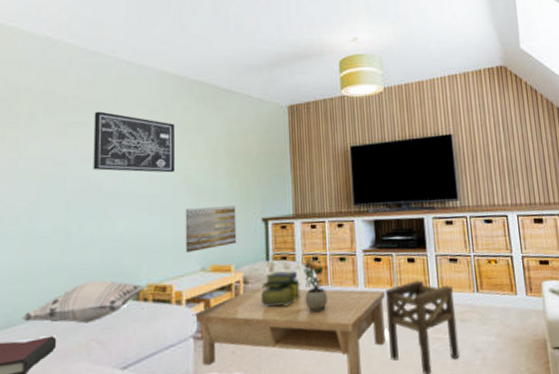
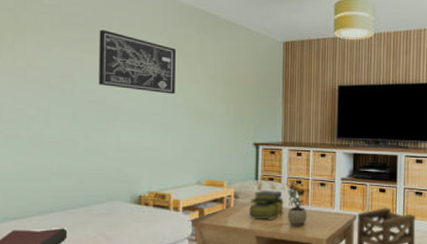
decorative pillow: present [21,280,147,324] -> none [35,184,148,220]
wall art: present [185,206,237,253] -> none [183,128,230,167]

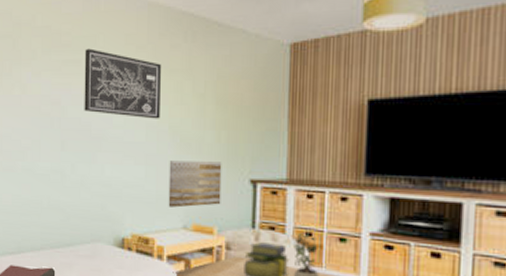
wall art: none [183,128,230,167] -> present [168,160,222,208]

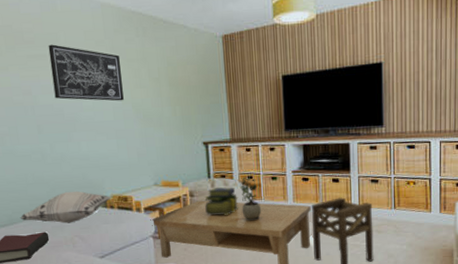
decorative pillow: none [28,222,131,262] -> present [19,191,112,224]
wall art: present [168,160,222,208] -> none [136,131,182,170]

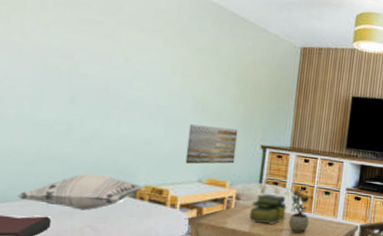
wall art: present [48,44,124,101] -> none [101,13,190,88]
wall art: none [136,131,182,170] -> present [185,124,238,164]

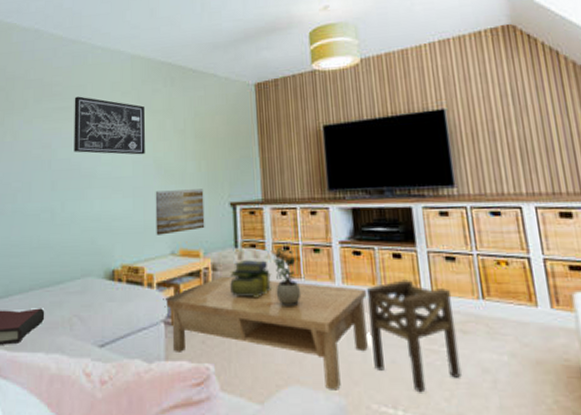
decorative pillow: present [17,173,145,210] -> none [16,258,121,299]
wall art: none [101,13,190,88] -> present [74,96,146,155]

